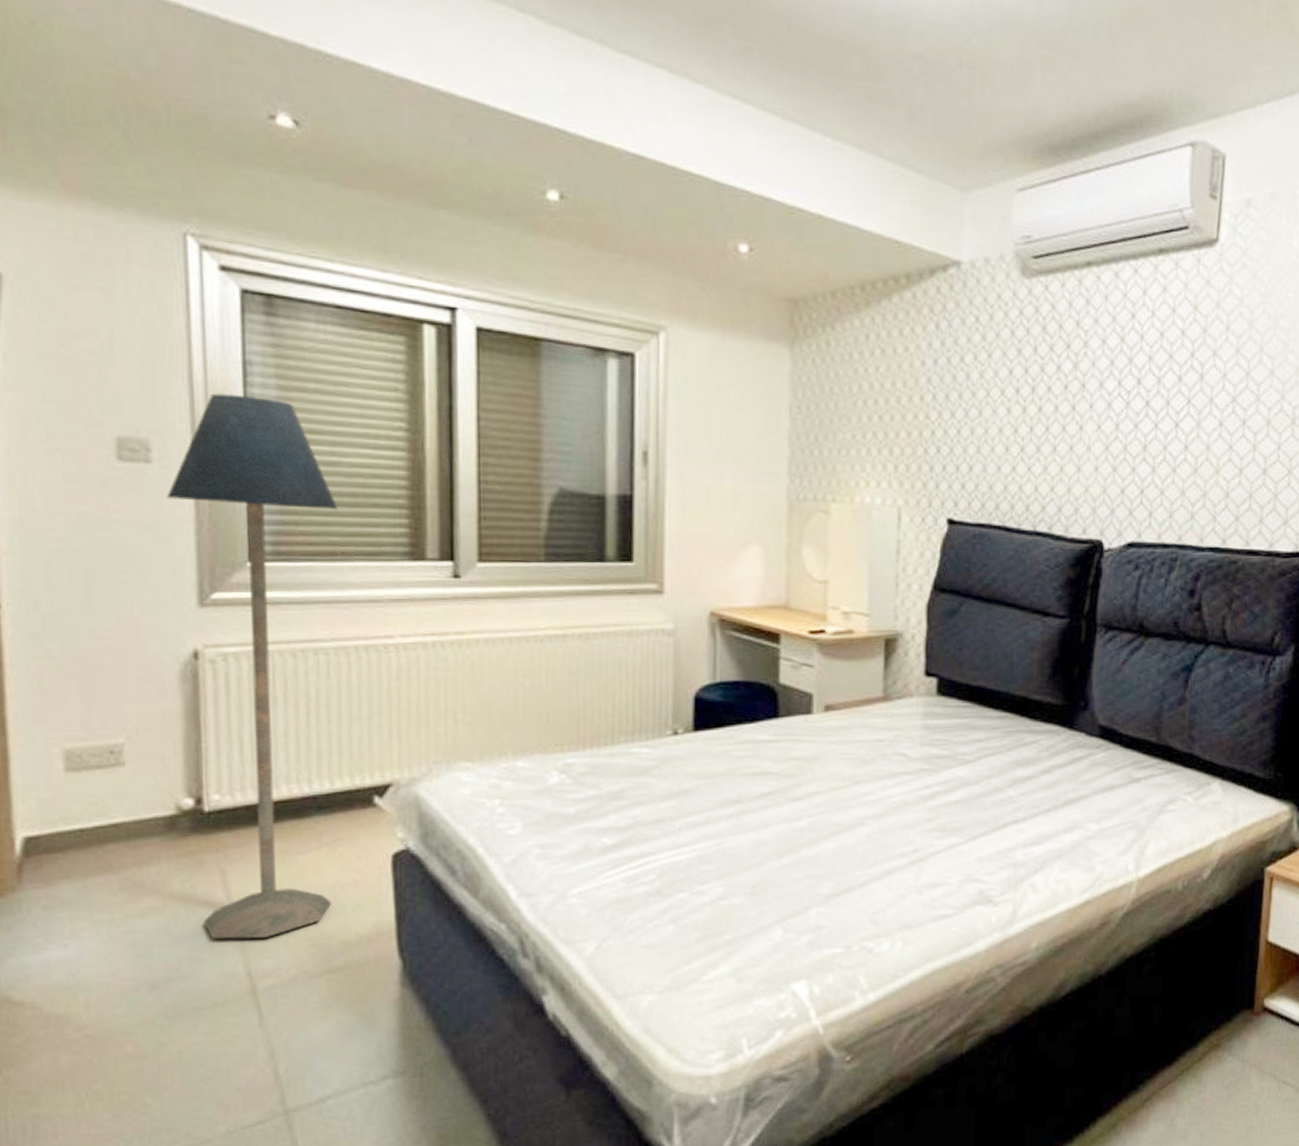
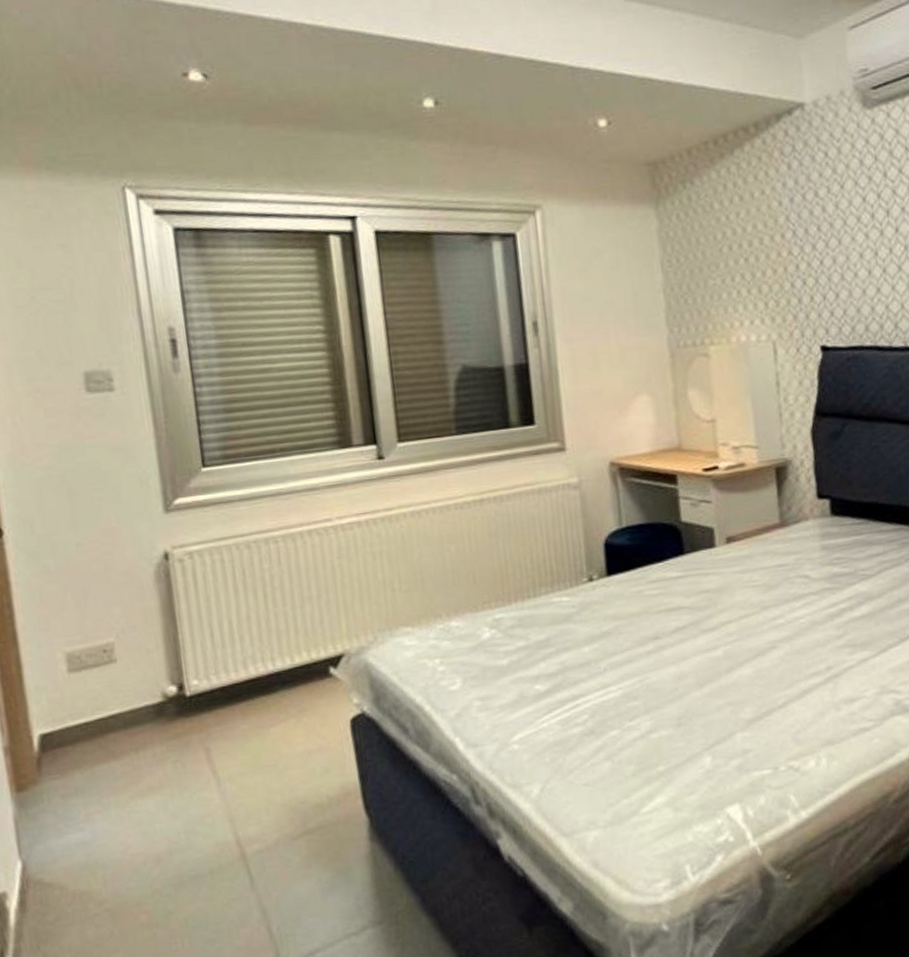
floor lamp: present [166,393,337,940] -> none [129,320,302,812]

